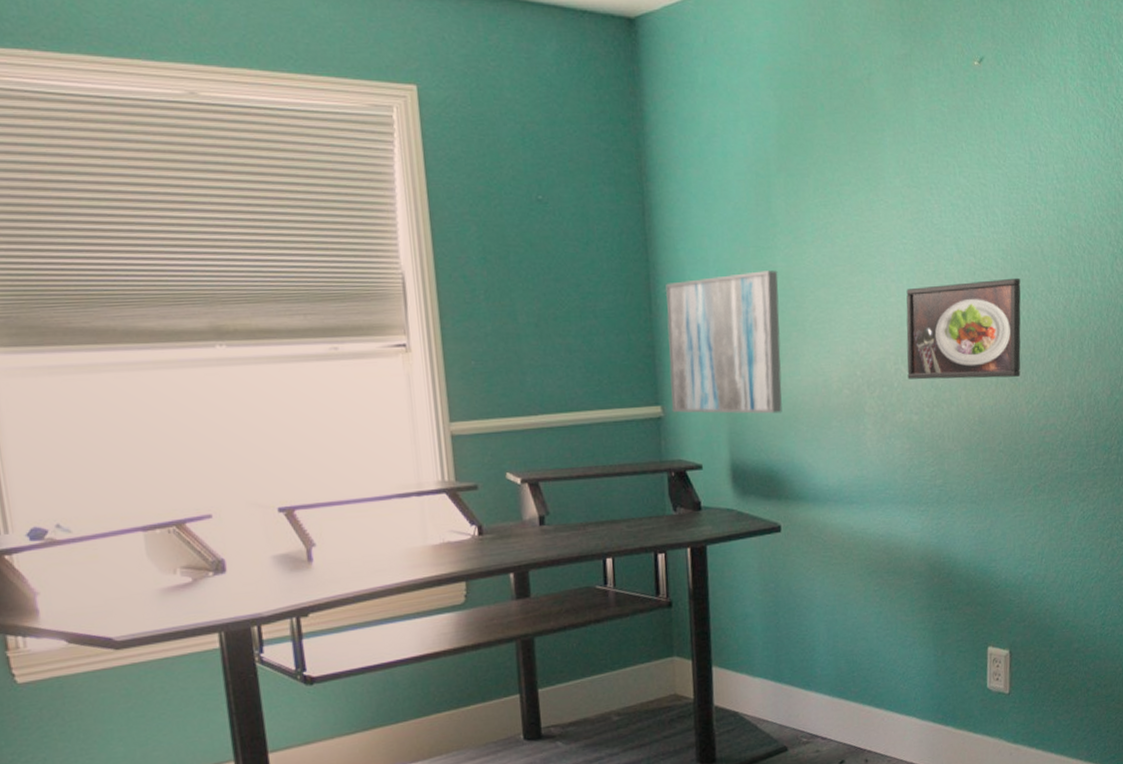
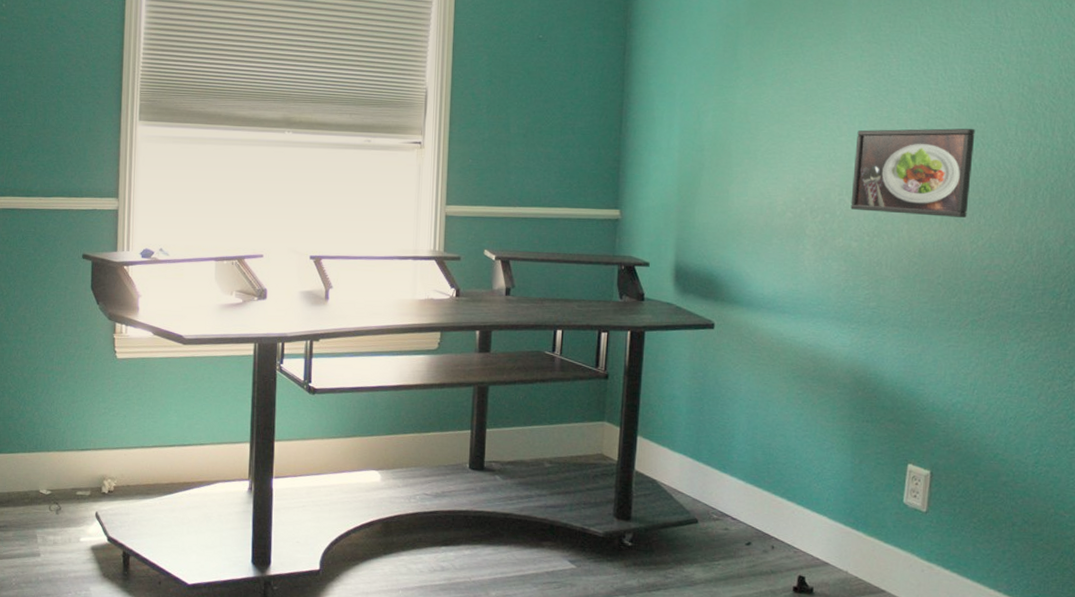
wall art: present [665,270,783,414] -> none [628,105,737,227]

